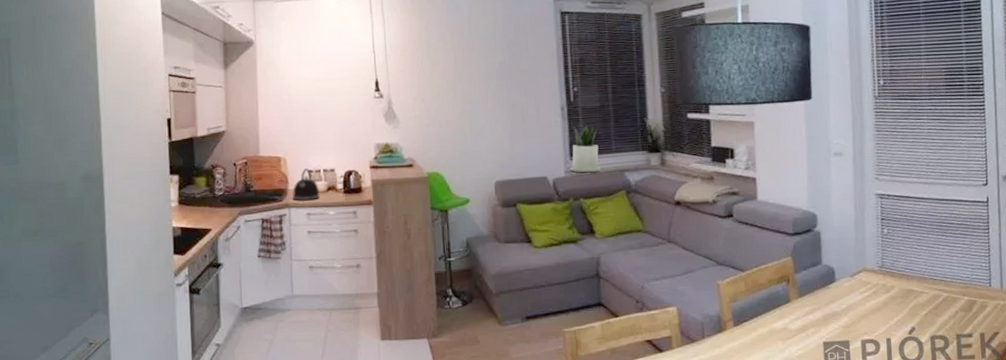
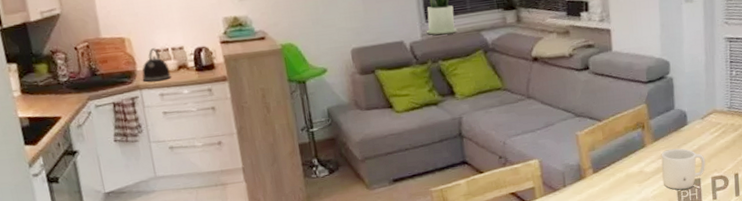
mug: none [807,306,855,352] -> present [661,148,706,190]

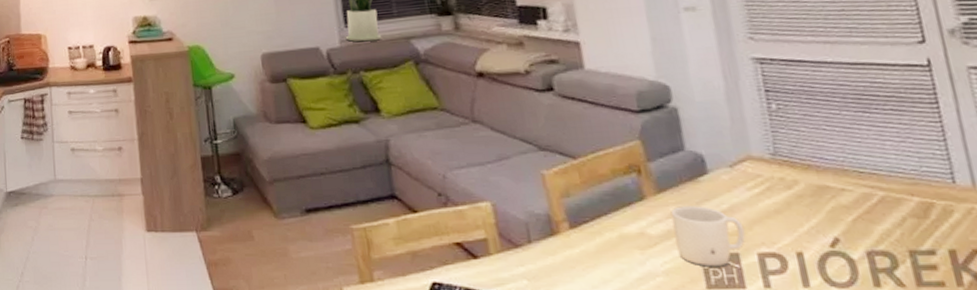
kettle: present [141,48,171,83] -> none [52,45,80,81]

